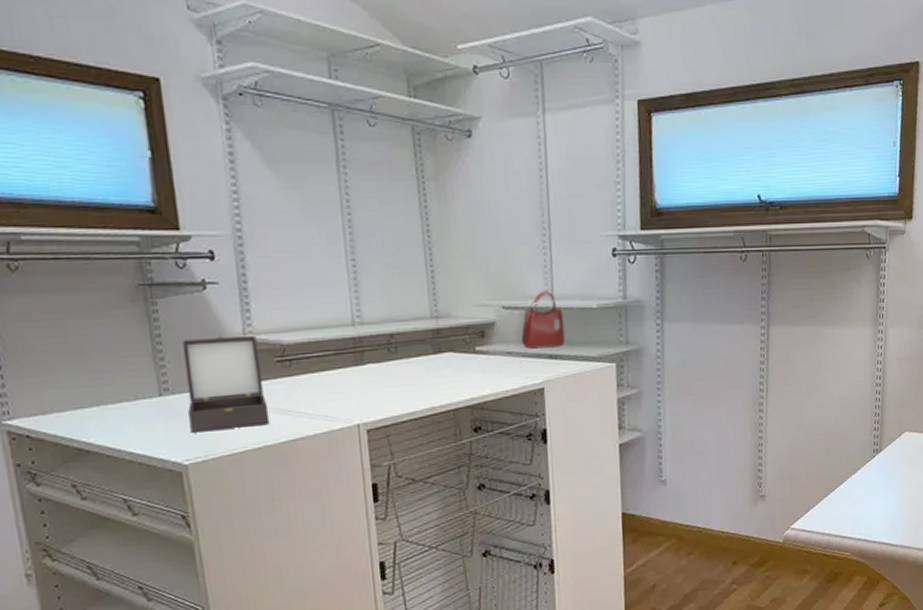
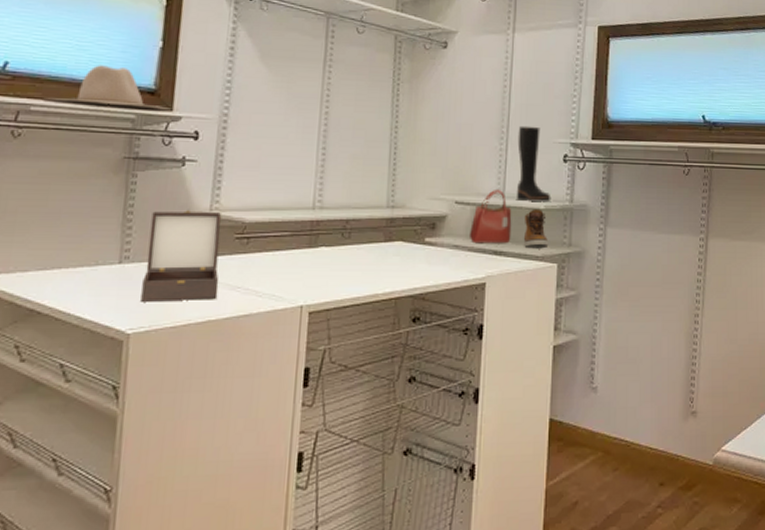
hat: none [32,183,179,233] -> present [42,65,173,112]
boot: none [560,219,604,302] -> present [516,125,551,203]
boot: none [576,307,605,350] -> present [523,208,549,249]

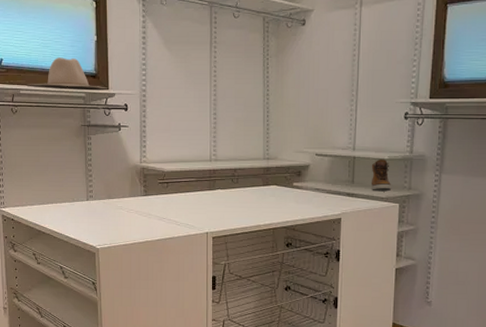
jewelry box: present [140,209,221,302] -> none [103,162,151,227]
handbag: present [468,189,512,244] -> none [327,143,362,188]
boot: present [516,125,551,203] -> none [364,89,394,154]

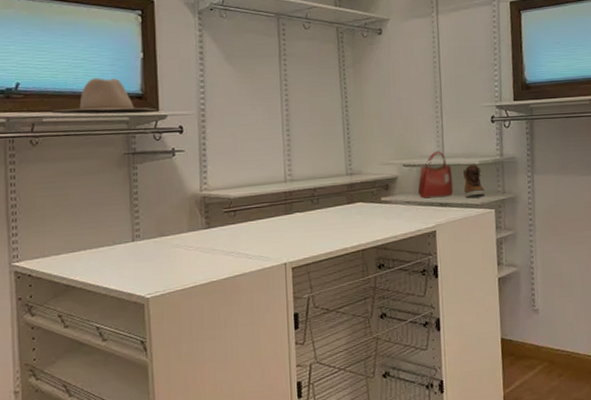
handbag: none [327,143,362,188] -> present [417,150,454,199]

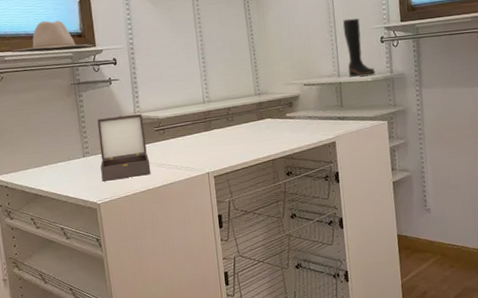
jewelry box: none [153,191,216,271] -> present [97,114,151,182]
handbag: present [417,150,454,199] -> none [317,70,350,114]
boot: none [450,94,484,160] -> present [342,18,376,77]
boot: present [462,164,486,199] -> none [356,81,379,112]

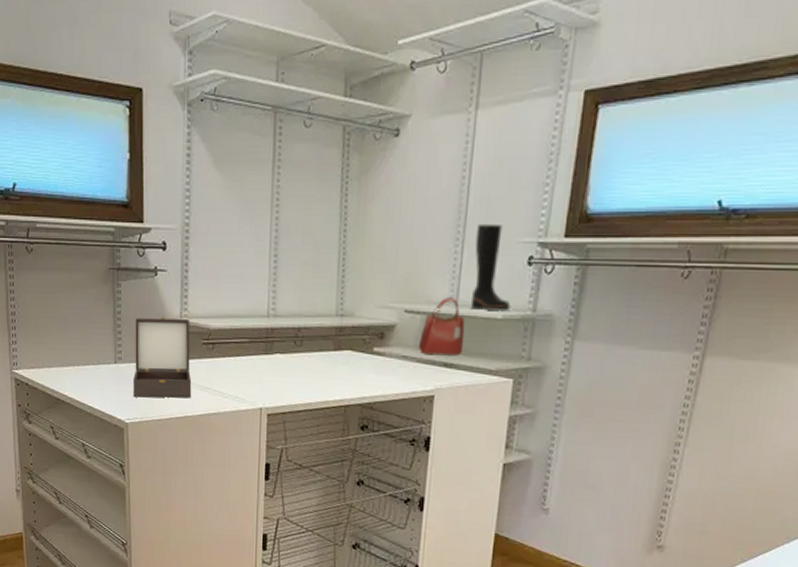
hat: present [11,20,96,53] -> none [44,181,143,224]
handbag: none [317,70,350,114] -> present [418,296,466,356]

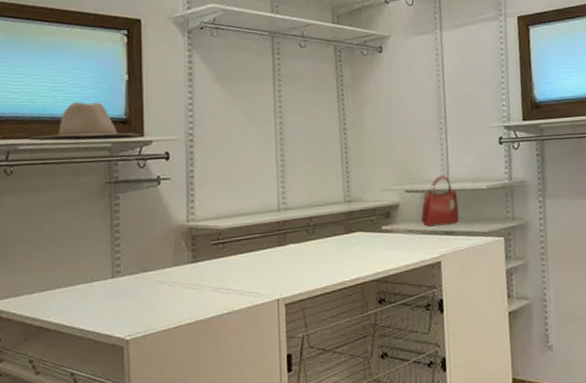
hat: none [44,181,143,224] -> present [28,102,144,142]
jewelry box: present [133,316,192,398] -> none [135,223,203,310]
boot: present [470,223,511,312] -> none [455,114,492,184]

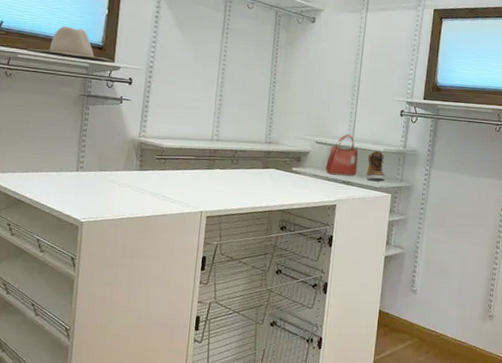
boot: none [469,188,494,226] -> present [366,150,386,182]

